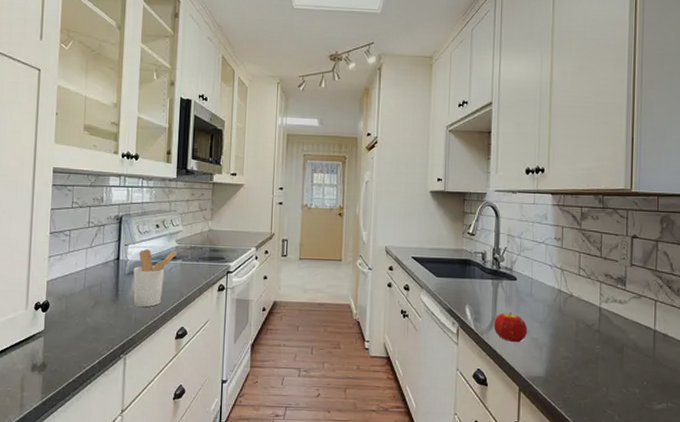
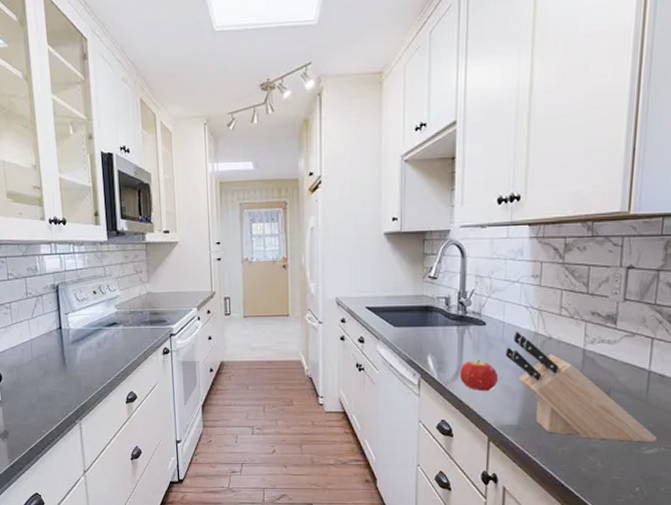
utensil holder: present [133,249,178,308] -> none [77,316,118,375]
knife block: none [534,288,664,398] -> present [505,332,657,443]

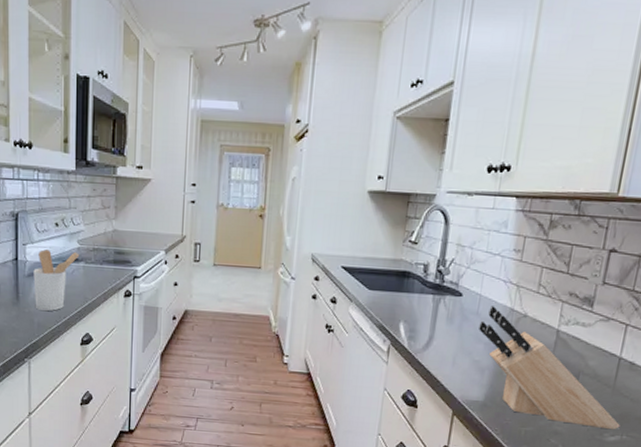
utensil holder: none [77,316,118,375] -> present [33,249,80,312]
fruit: present [459,360,499,391] -> none [430,331,470,365]

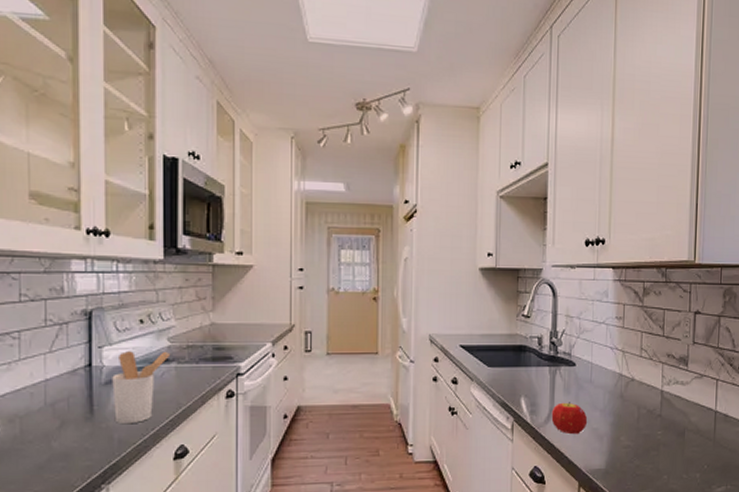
fruit: none [430,331,470,365] -> present [551,402,588,435]
knife block: present [479,306,620,430] -> none [594,373,724,482]

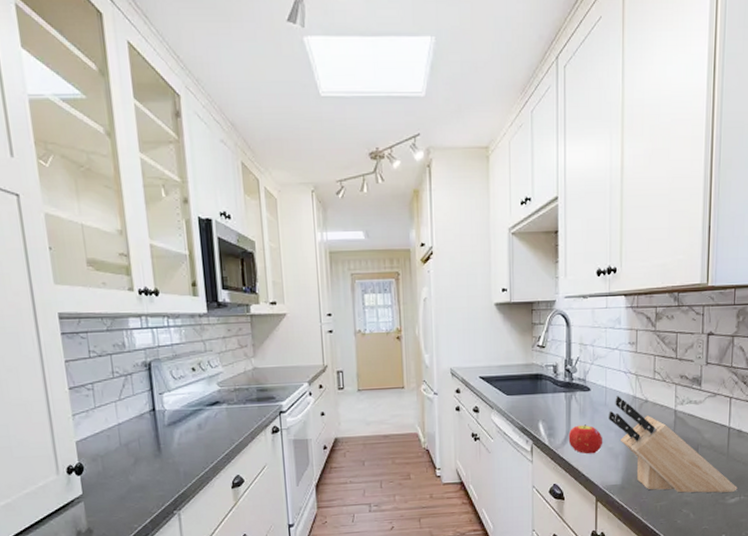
utensil holder: present [112,351,171,425] -> none [173,394,221,459]
knife block: none [594,373,724,482] -> present [609,396,738,493]

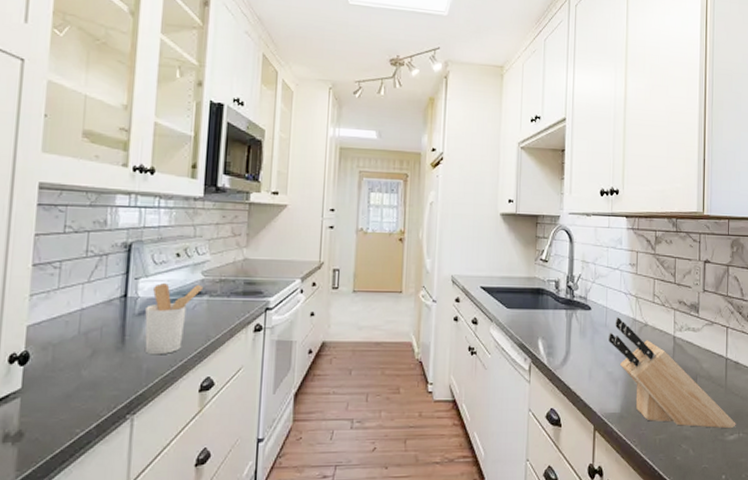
utensil holder: none [173,394,221,459] -> present [144,283,204,355]
fruit: present [568,424,603,454] -> none [567,345,603,378]

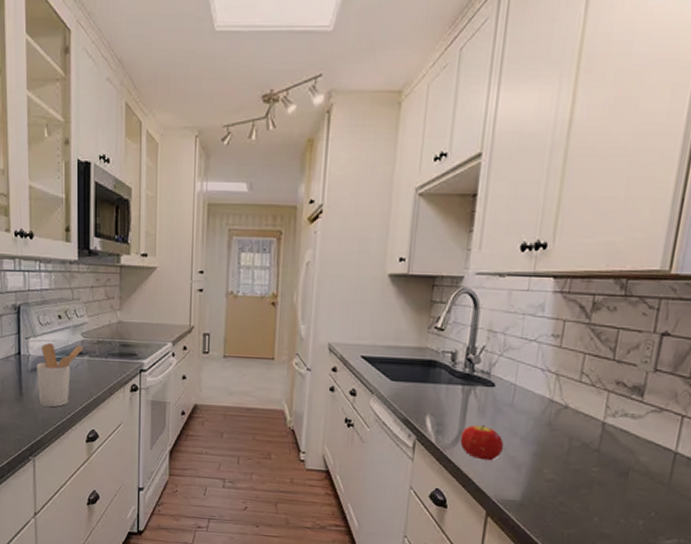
fruit: none [567,345,603,378] -> present [460,425,504,461]
knife block: present [609,317,736,429] -> none [514,396,677,533]

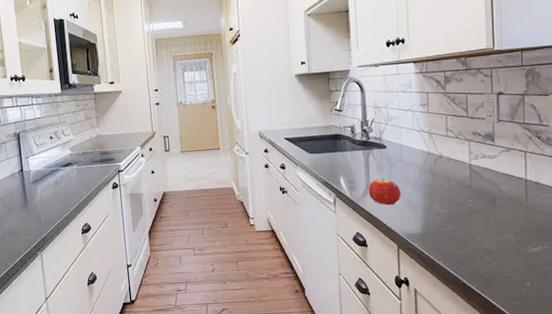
utensil holder: present [36,343,84,408] -> none [36,157,73,210]

